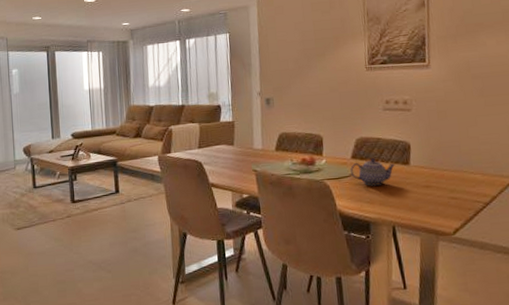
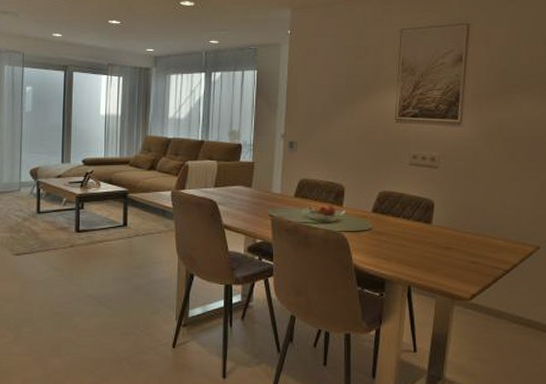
teapot: present [349,158,396,186] -> none [369,214,417,242]

